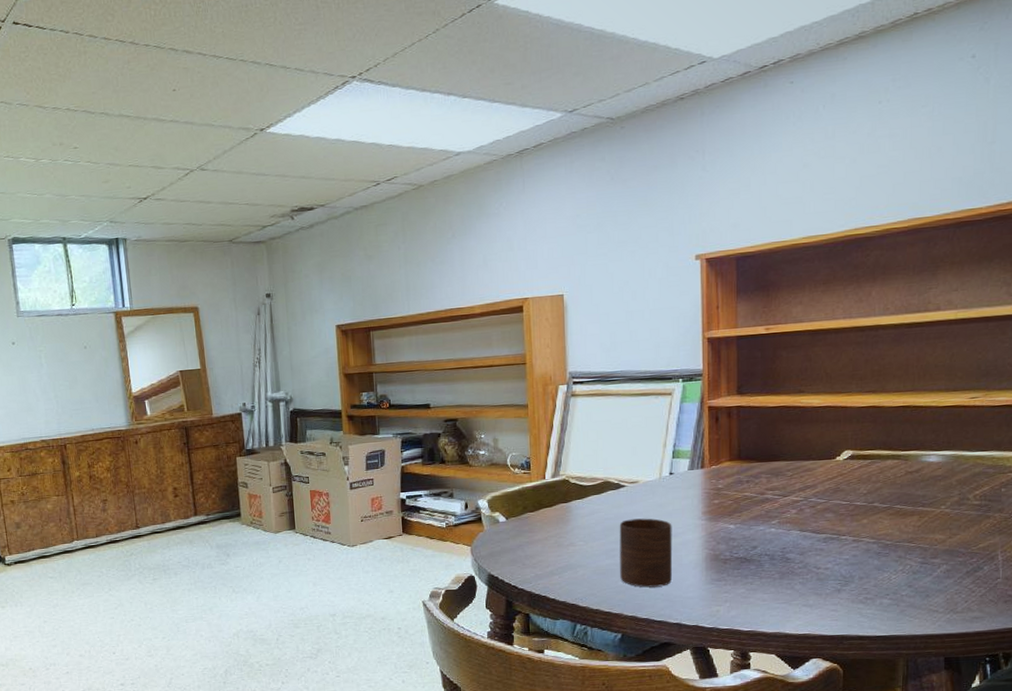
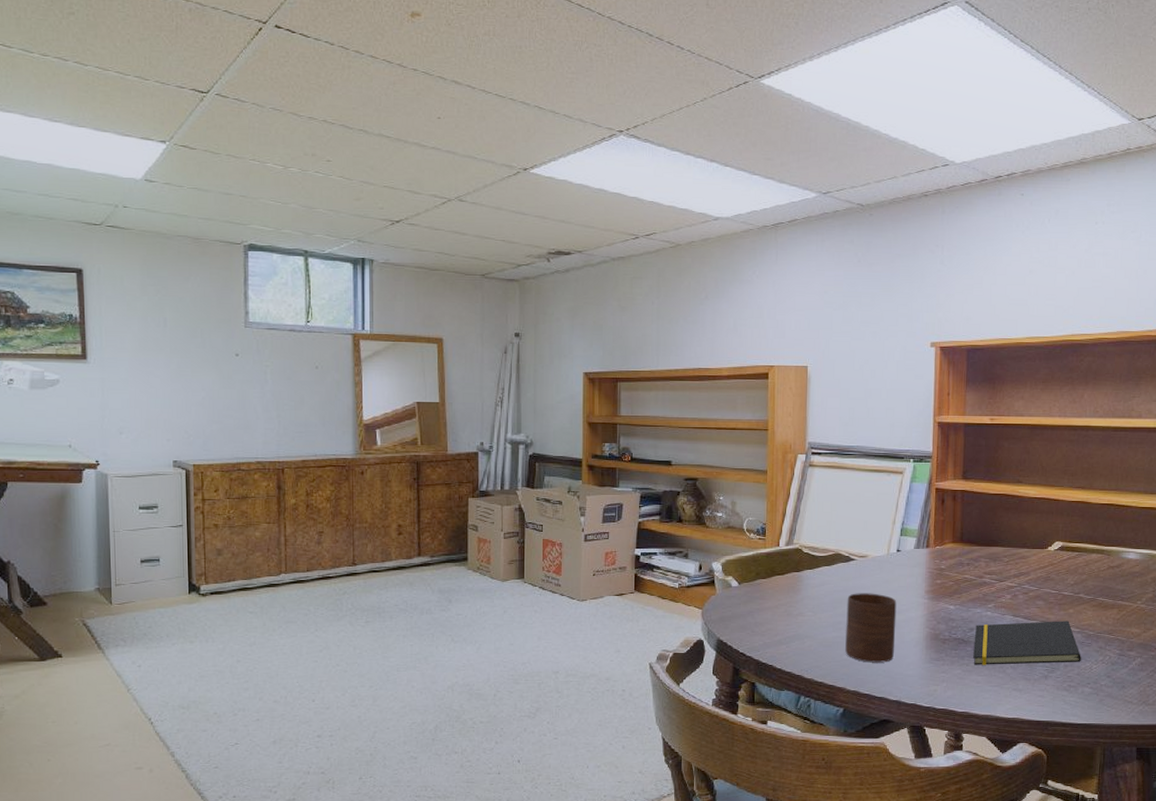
notepad: none [758,531,878,584] -> present [973,621,1081,665]

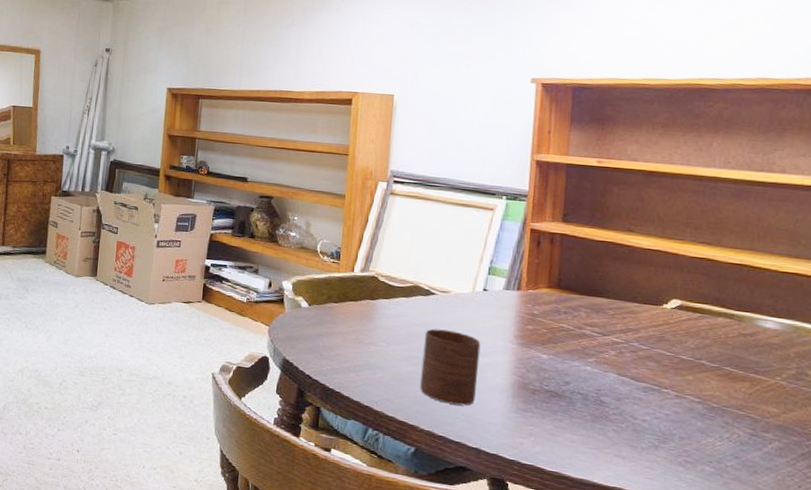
notepad: present [973,621,1081,665] -> none [568,378,702,436]

